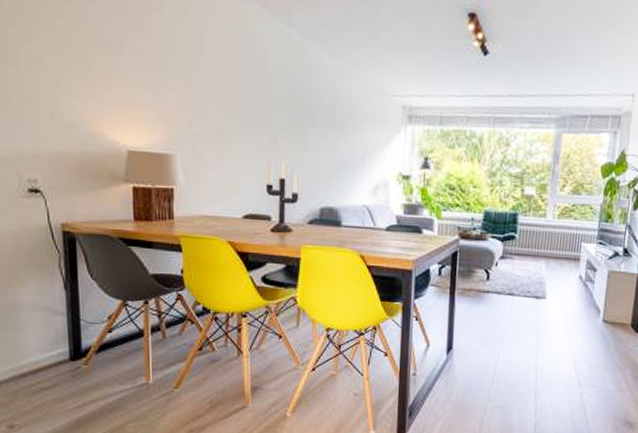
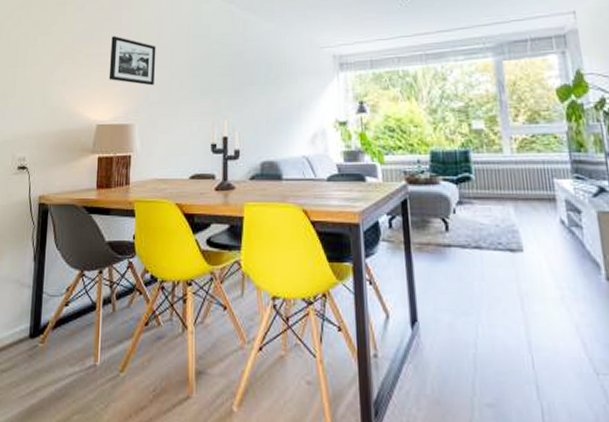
picture frame: none [138,45,199,113] -> present [109,36,156,86]

